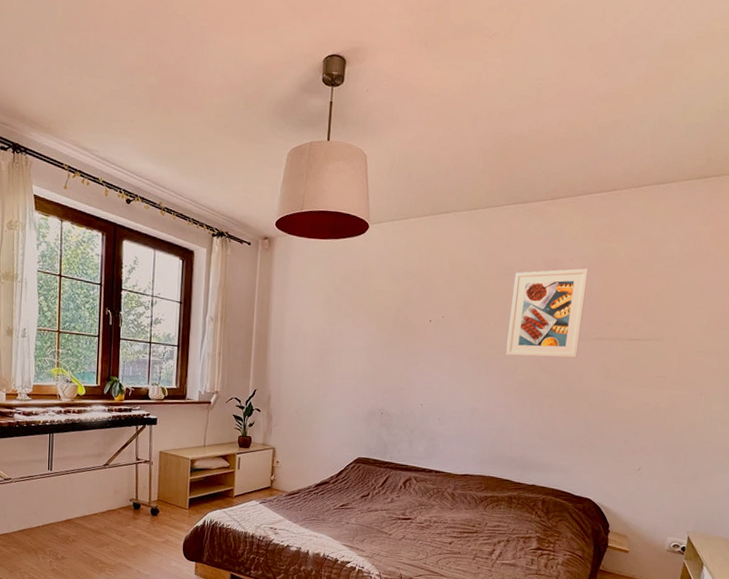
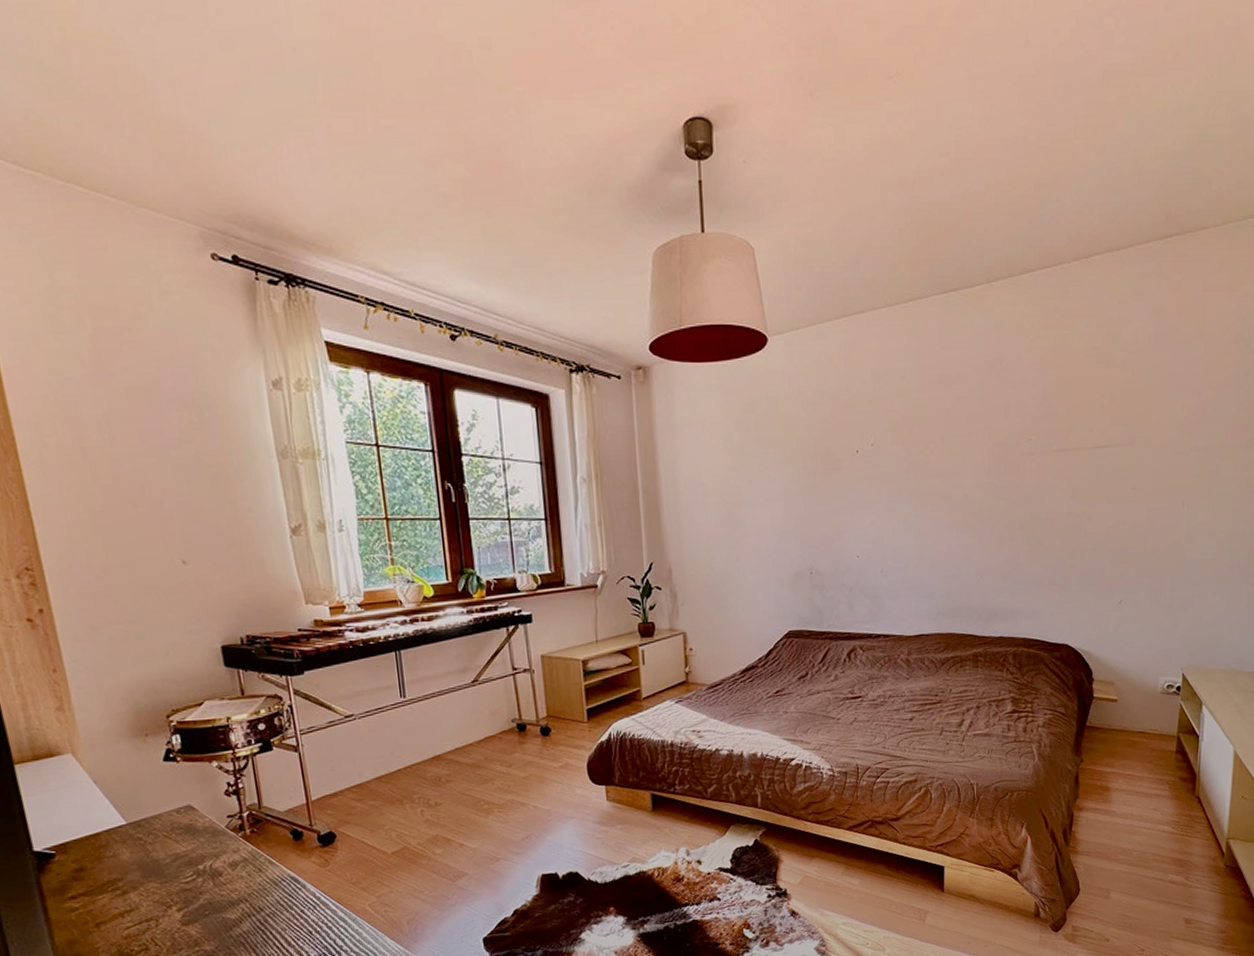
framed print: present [506,268,589,358] -> none [952,365,1040,484]

